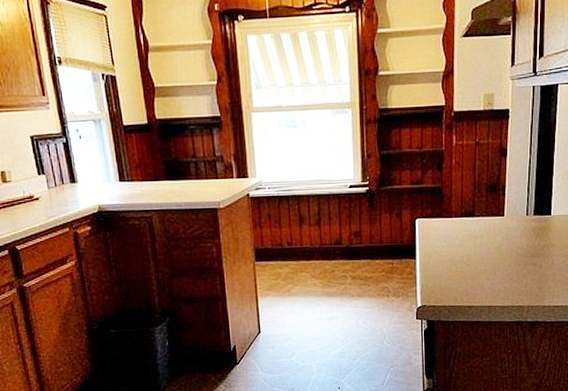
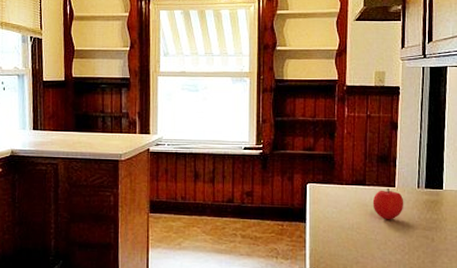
fruit: none [482,217,513,250] -> present [372,187,404,220]

